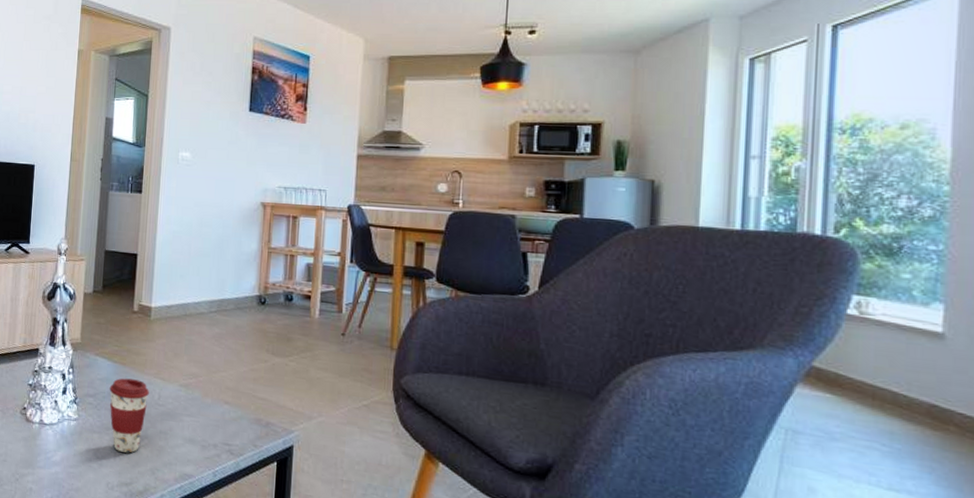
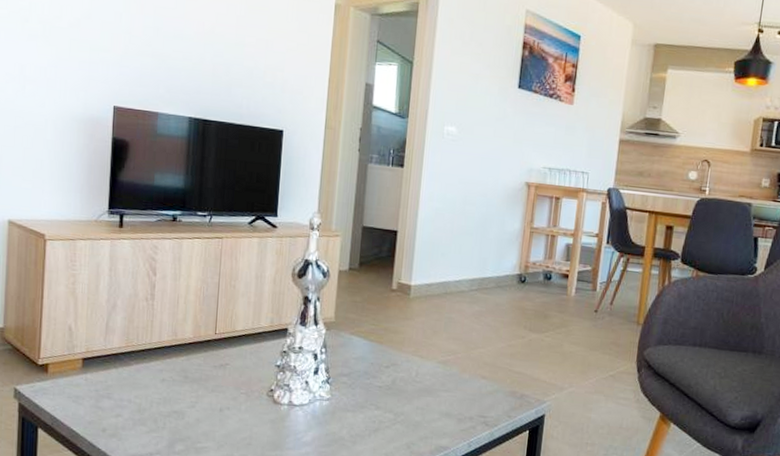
coffee cup: present [109,378,149,453] -> none [365,356,407,430]

